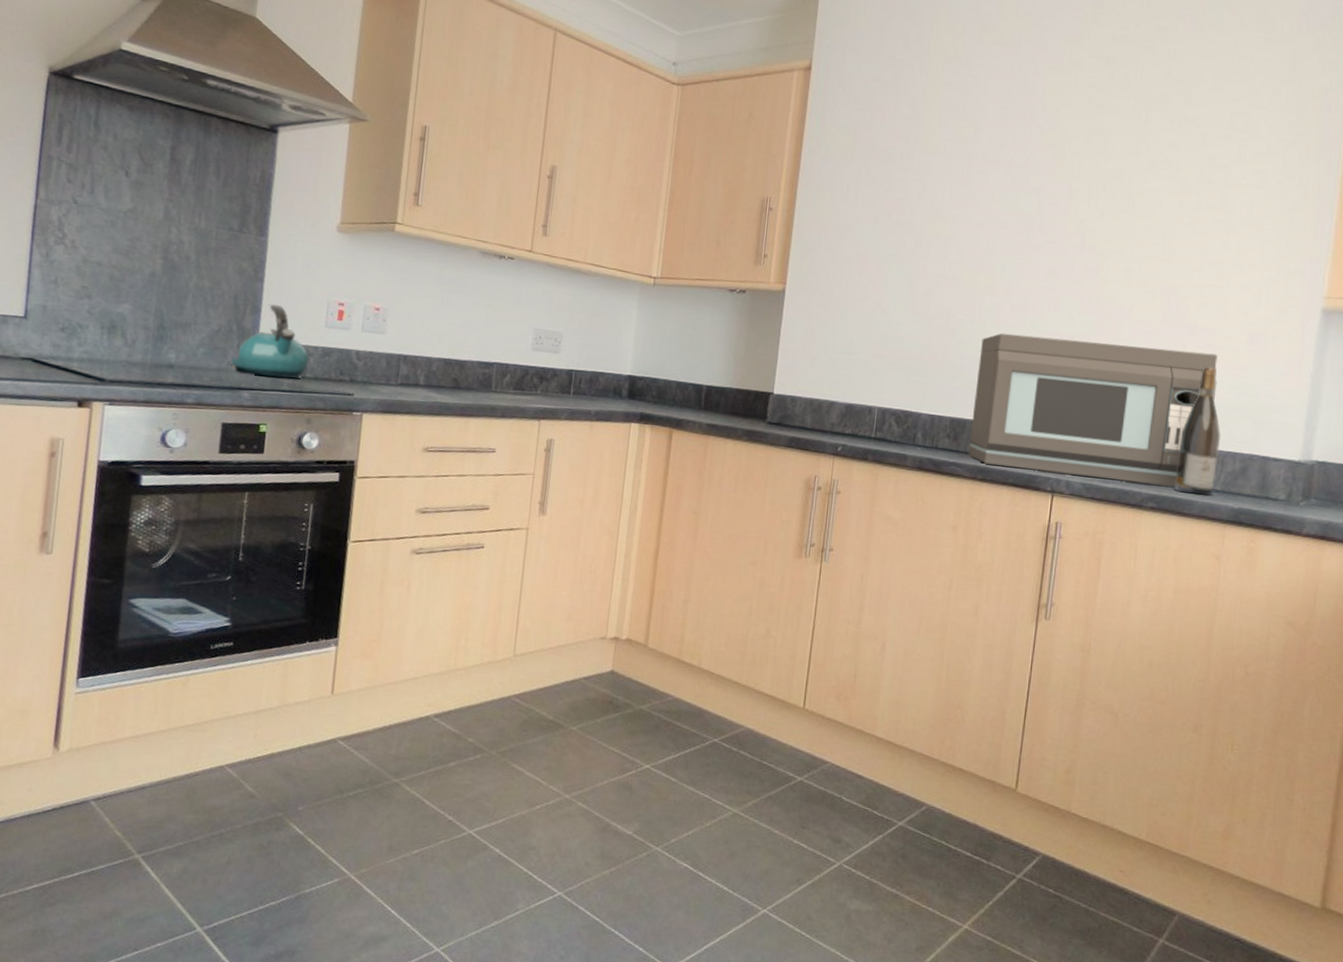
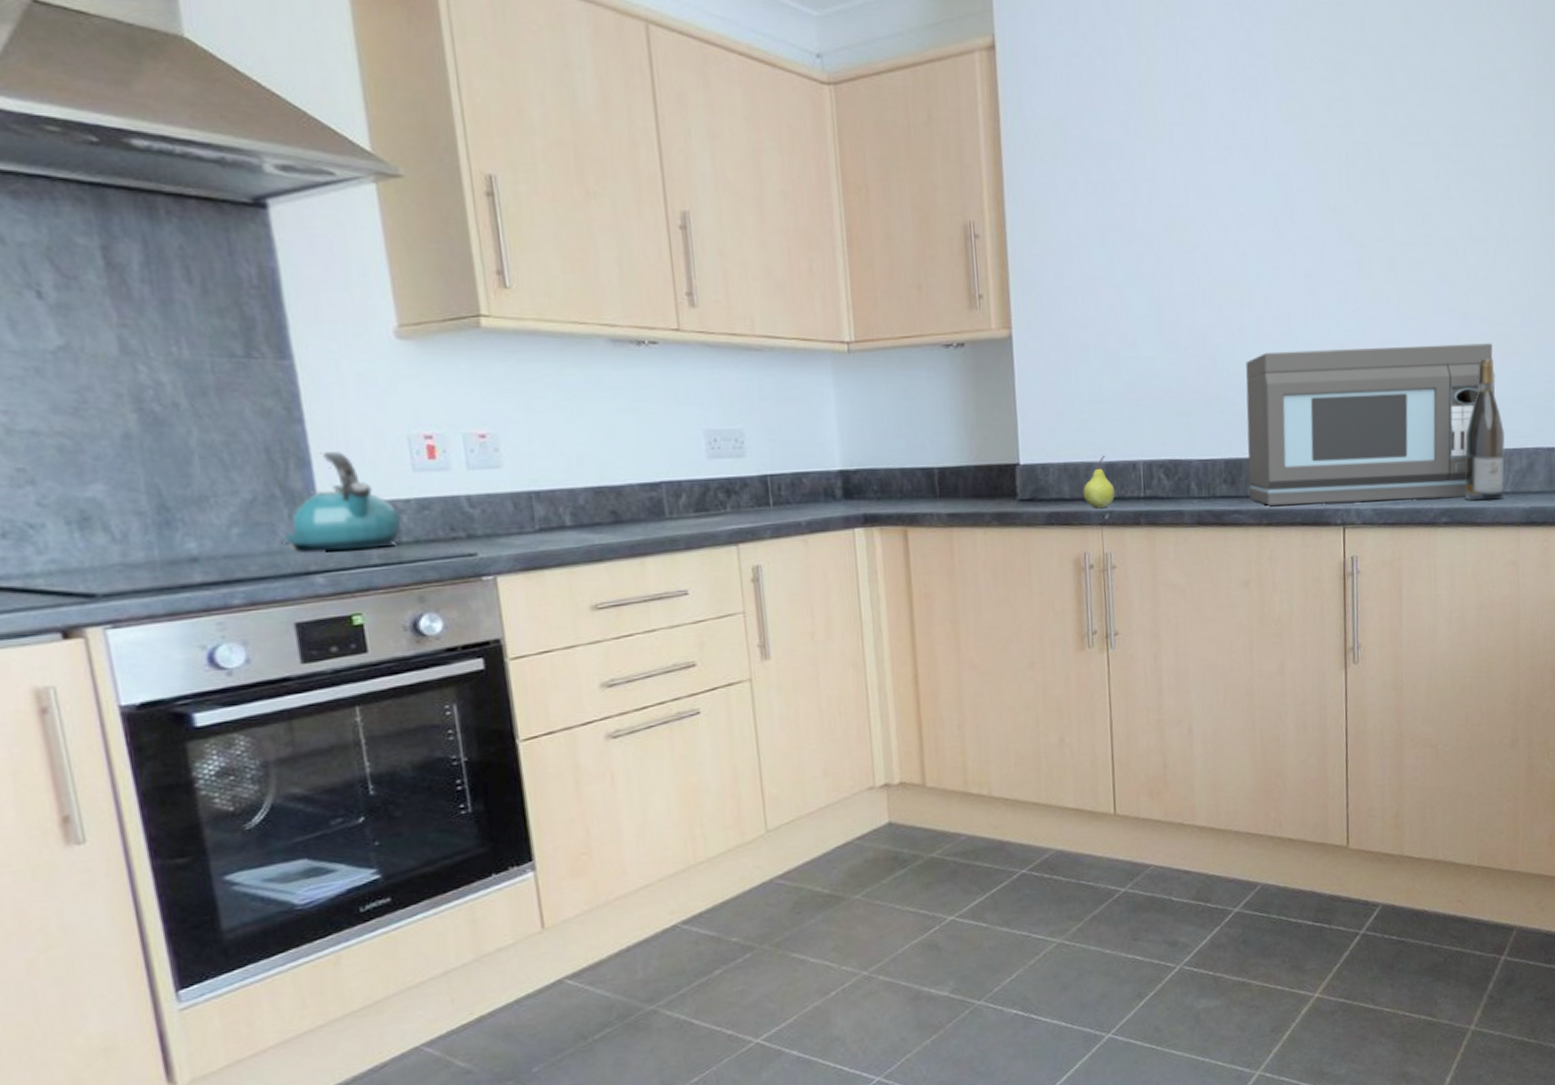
fruit: none [822,398,850,442] -> present [1082,456,1116,509]

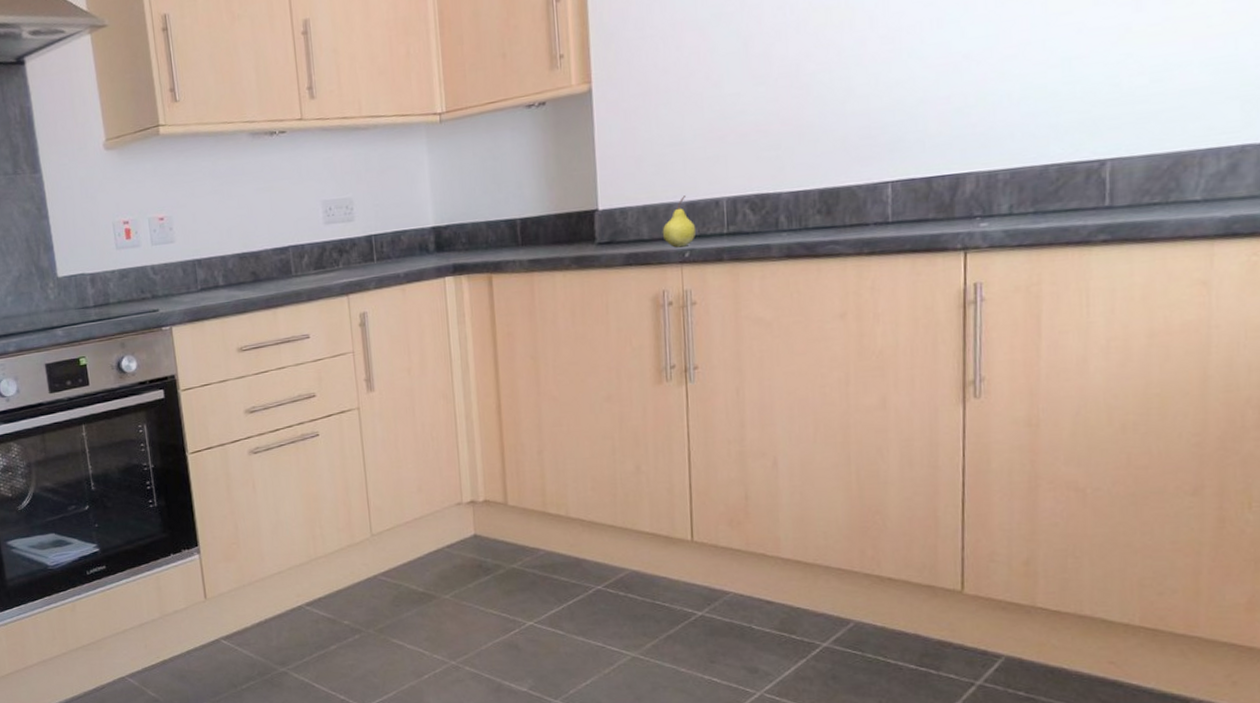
kettle: present [280,452,402,554] -> none [36,238,110,314]
microwave: present [1246,343,1495,506] -> none [845,28,1182,234]
wine bottle: present [1465,358,1505,501] -> none [1133,45,1196,213]

